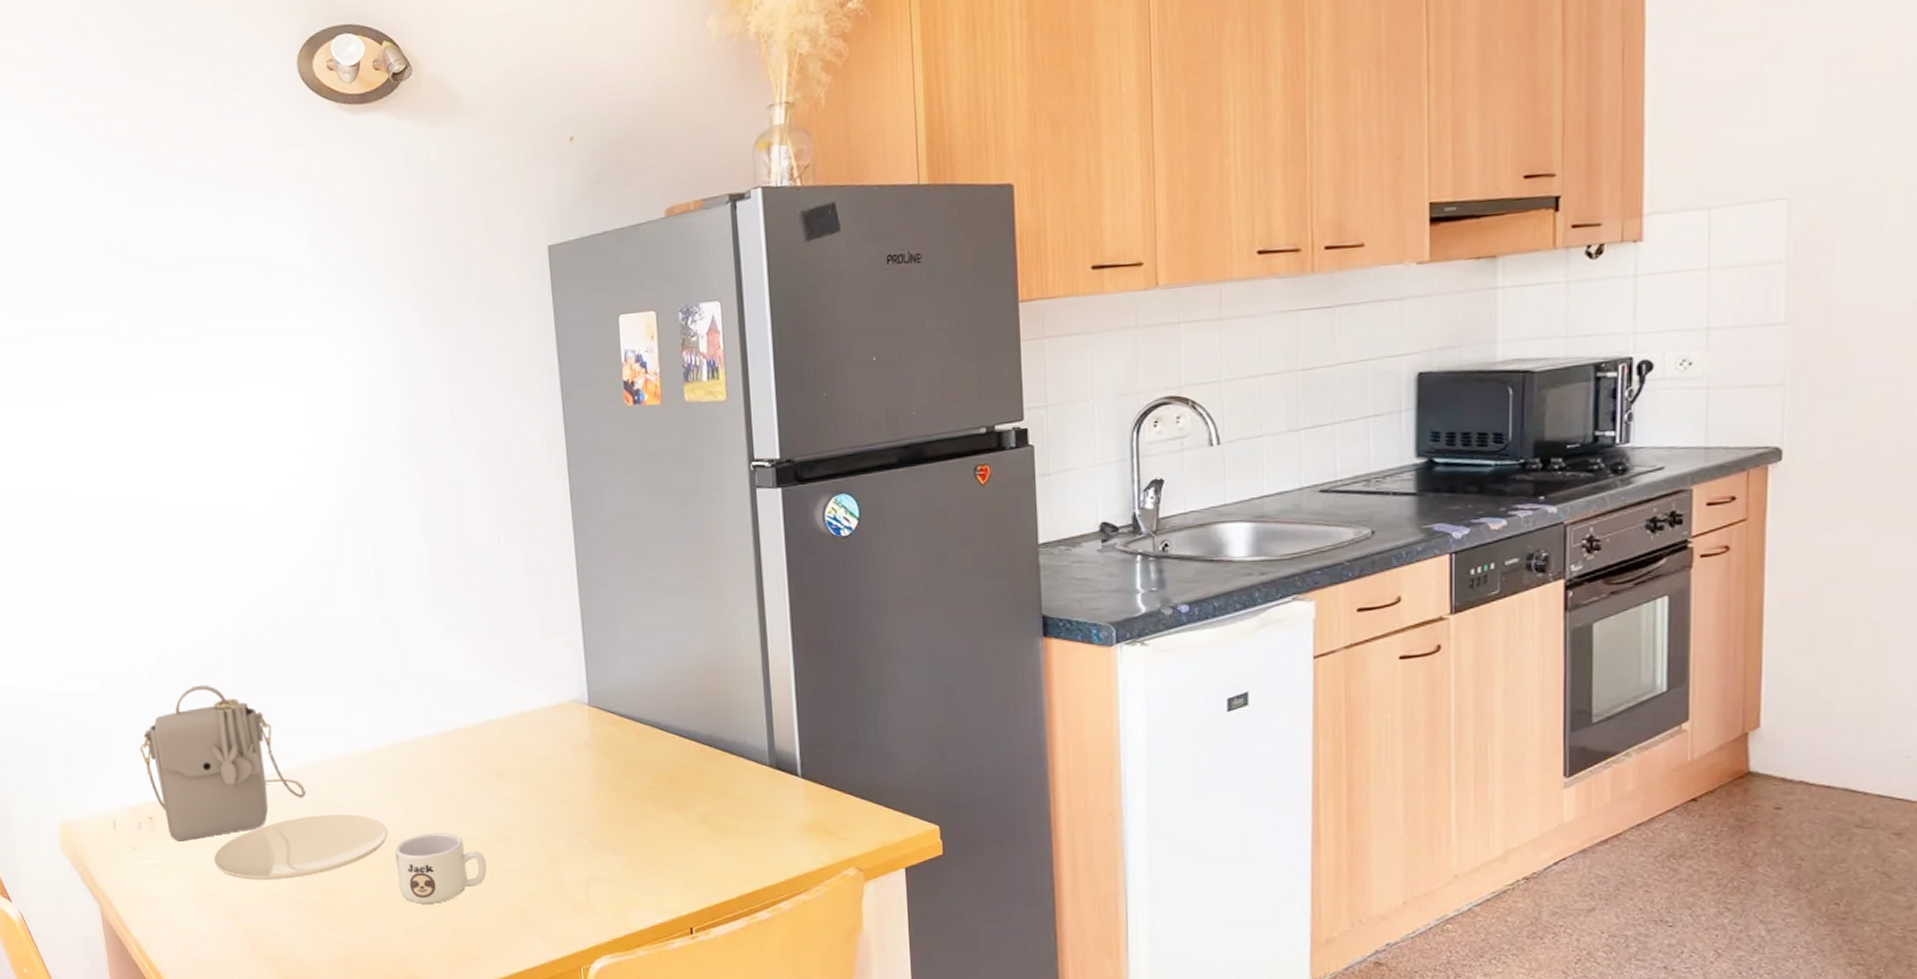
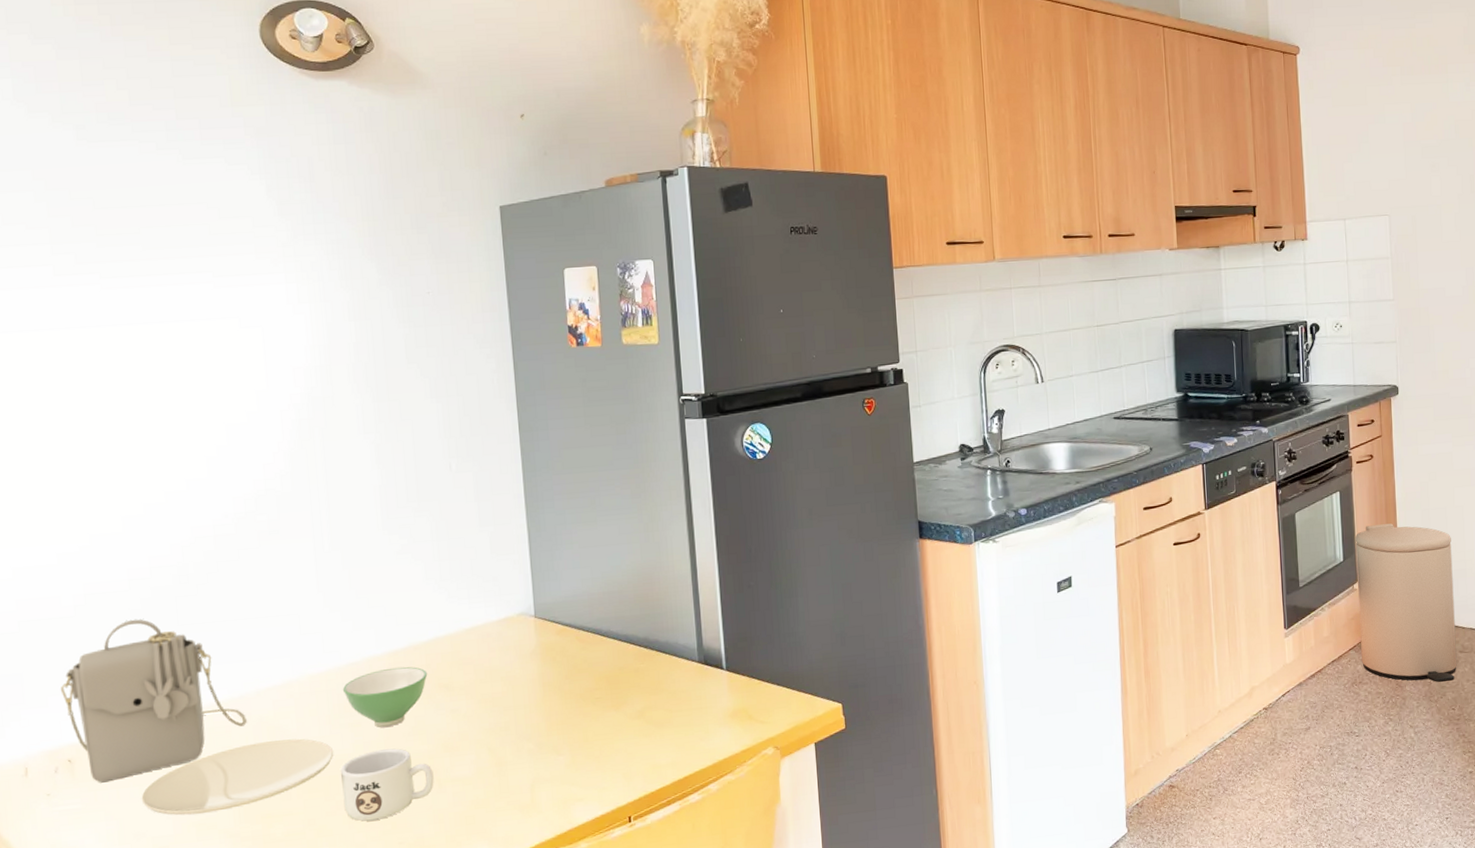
bowl: none [394,749,479,811] -> present [342,666,428,728]
pedal bin: none [1686,643,1856,866] -> present [1355,523,1457,683]

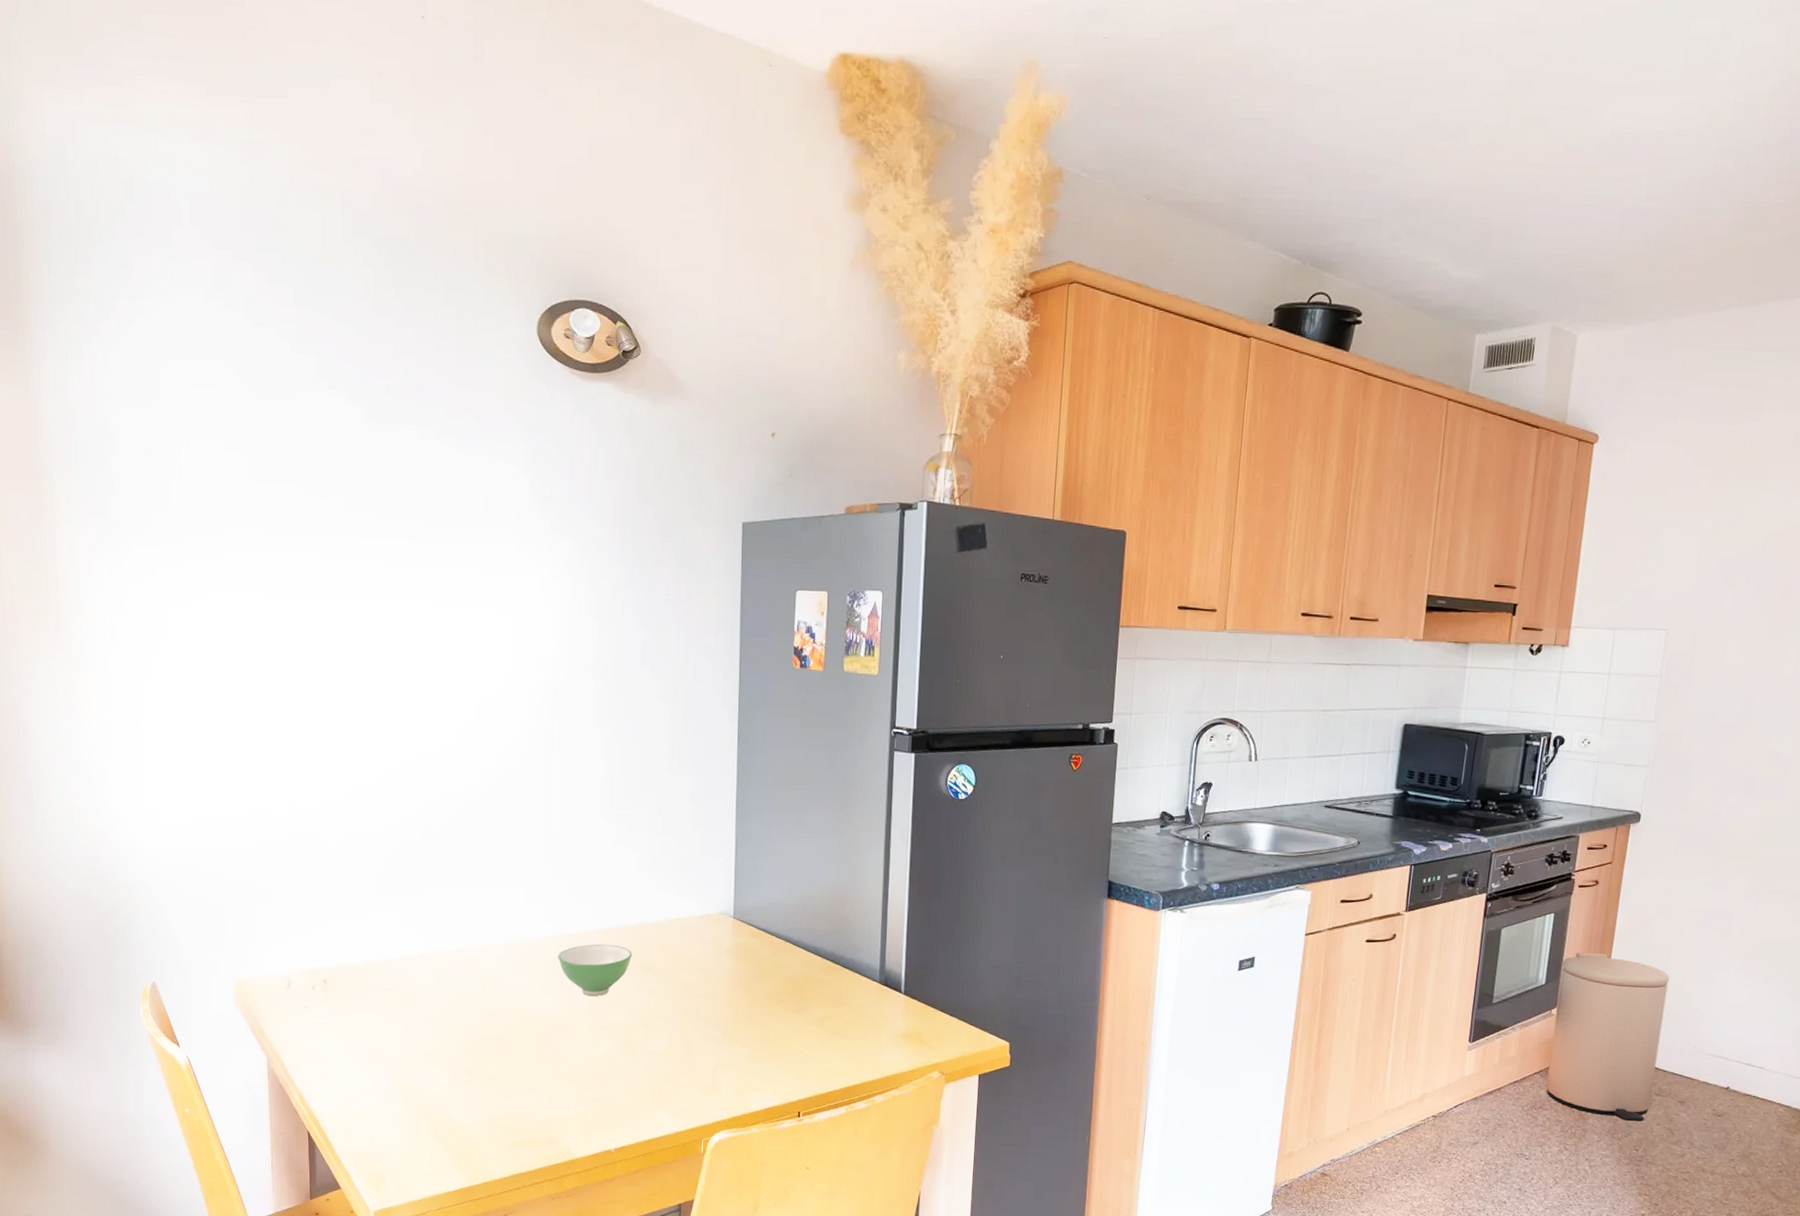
handbag: present [60,619,247,783] -> none [321,866,473,1005]
plate: present [141,738,334,816] -> none [381,991,545,1046]
mug: present [340,748,434,821] -> none [548,1015,629,1076]

